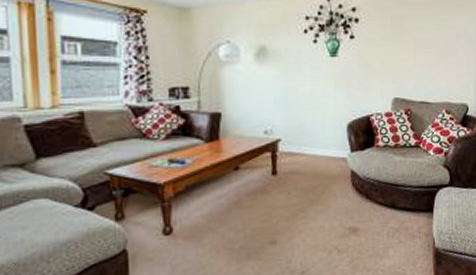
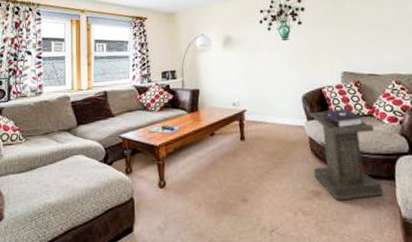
lectern: none [353,138,420,237] -> present [309,108,383,201]

